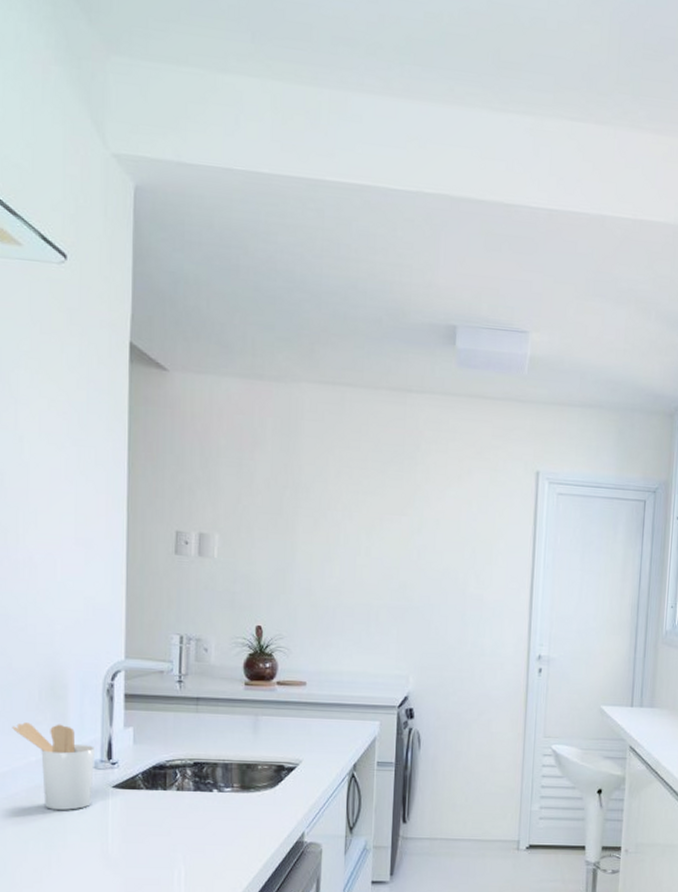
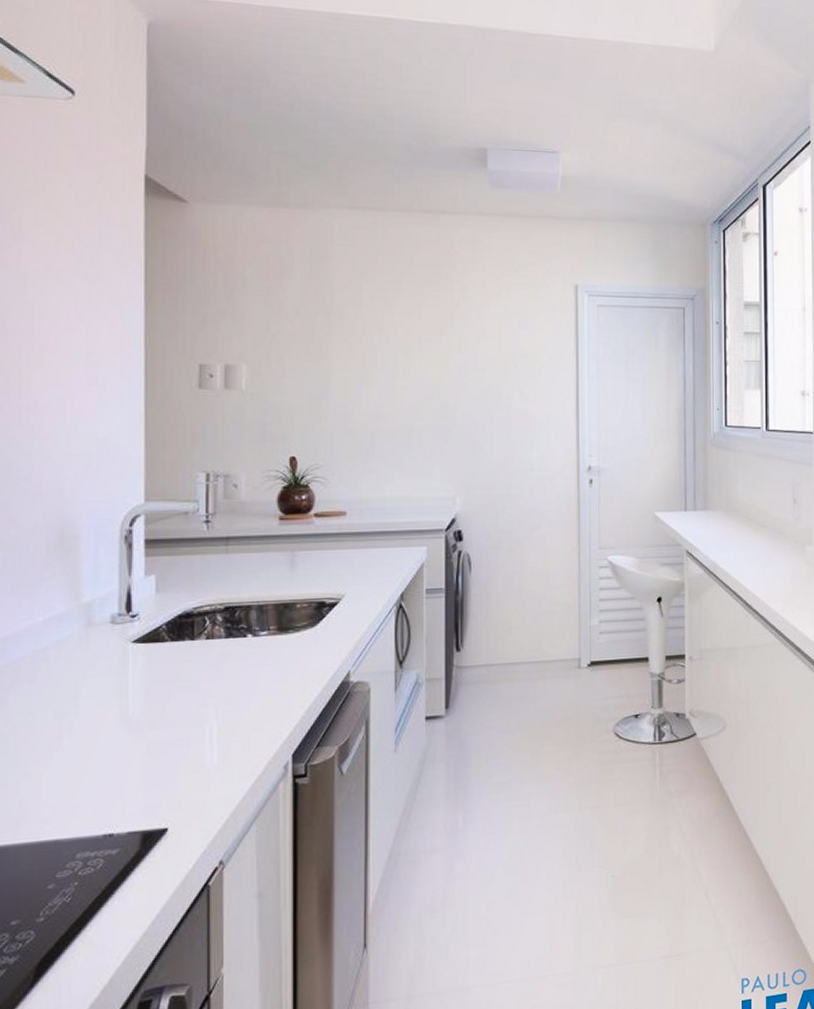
utensil holder: present [12,722,95,810] -> none [15,578,111,674]

